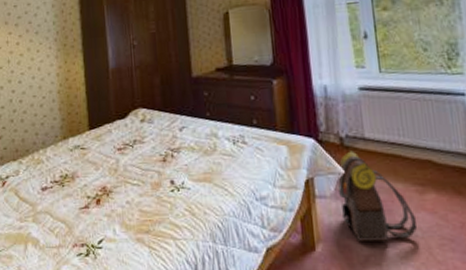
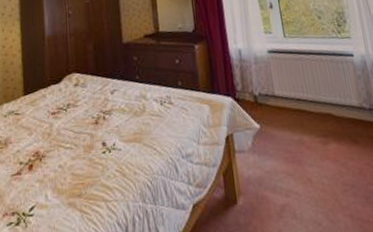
backpack: present [337,151,418,241] -> none [254,107,324,192]

